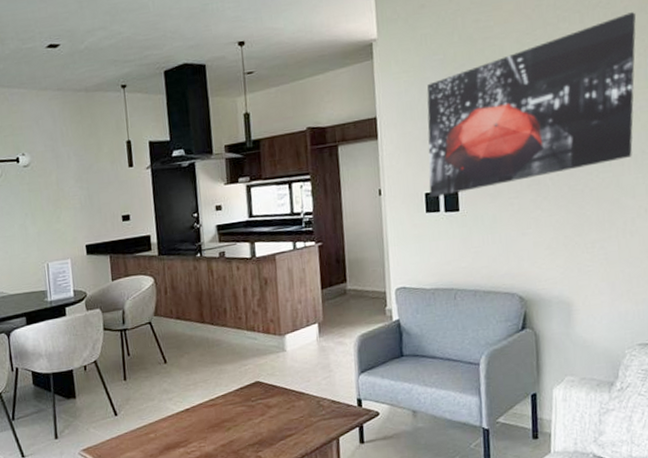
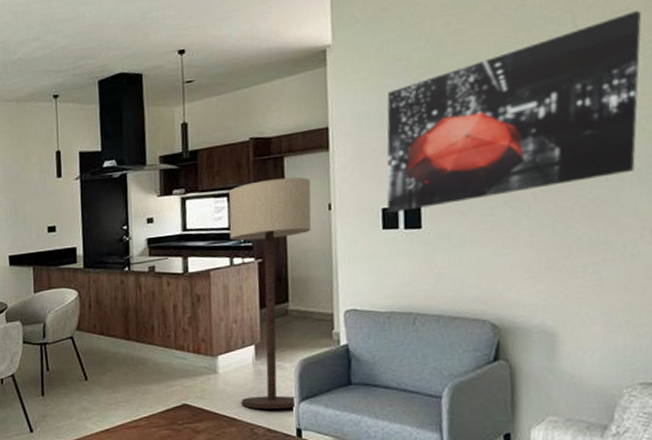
floor lamp: none [290,164,364,383] -> present [228,177,312,409]

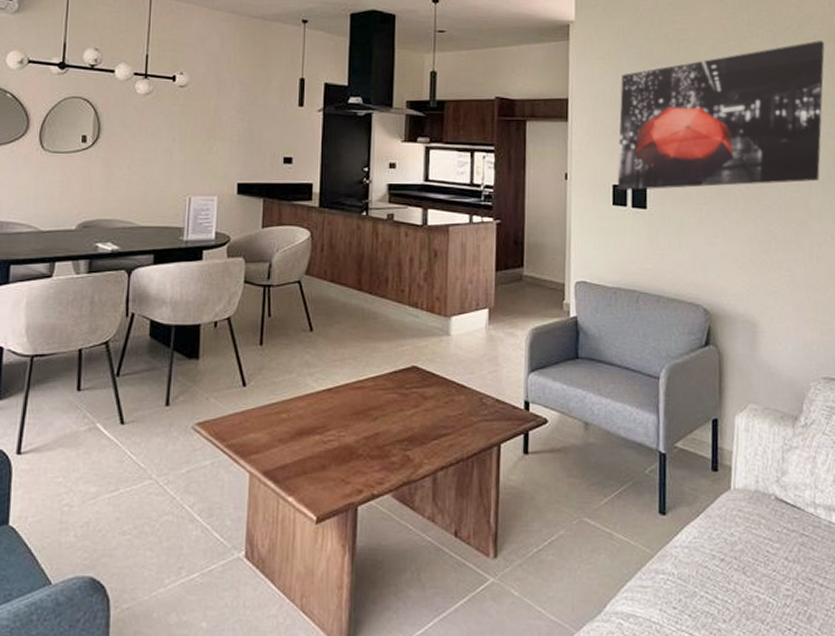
floor lamp: present [228,177,312,409] -> none [471,141,550,378]

